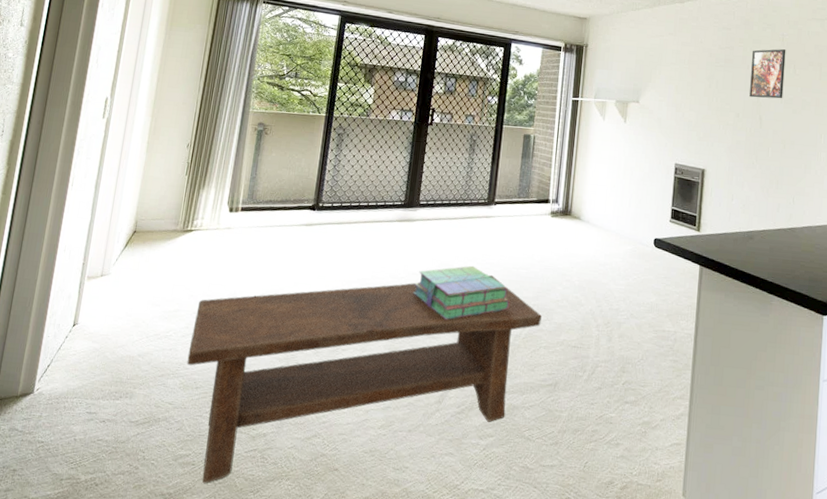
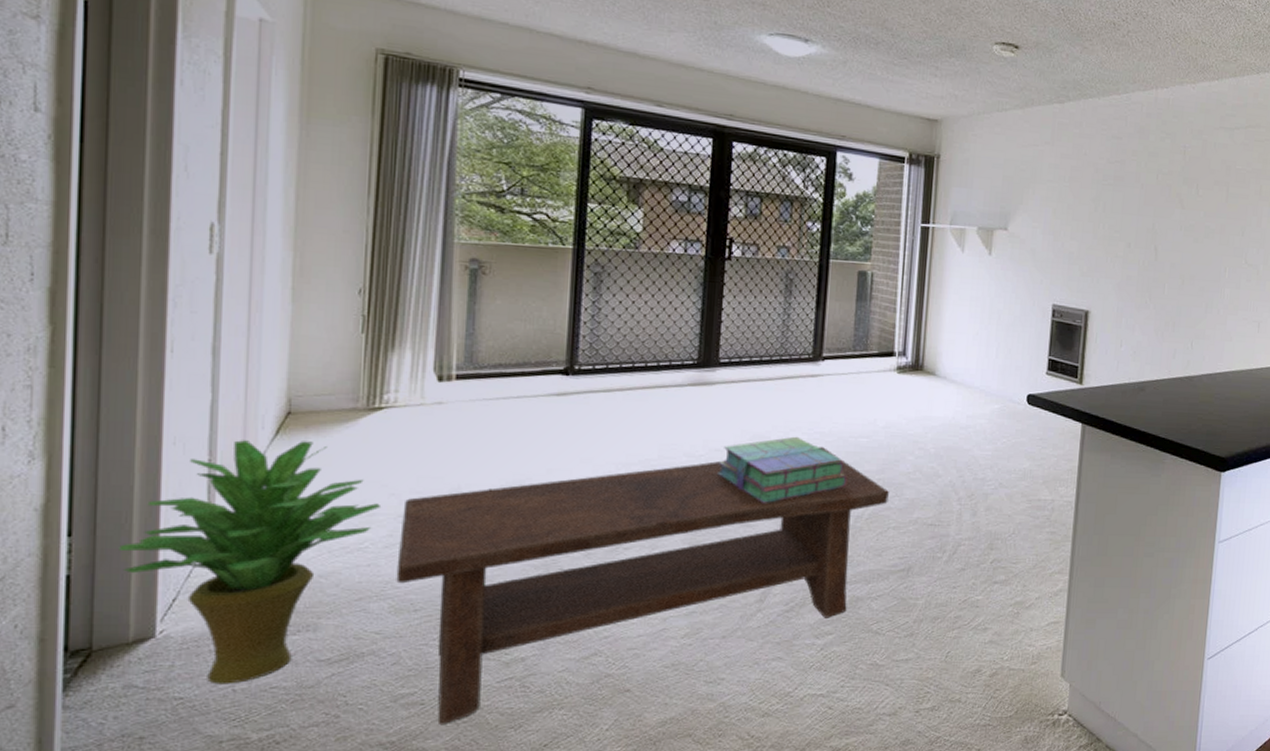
potted plant: none [22,250,183,435] -> present [119,440,380,685]
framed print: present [749,49,786,99] -> none [1143,164,1188,226]

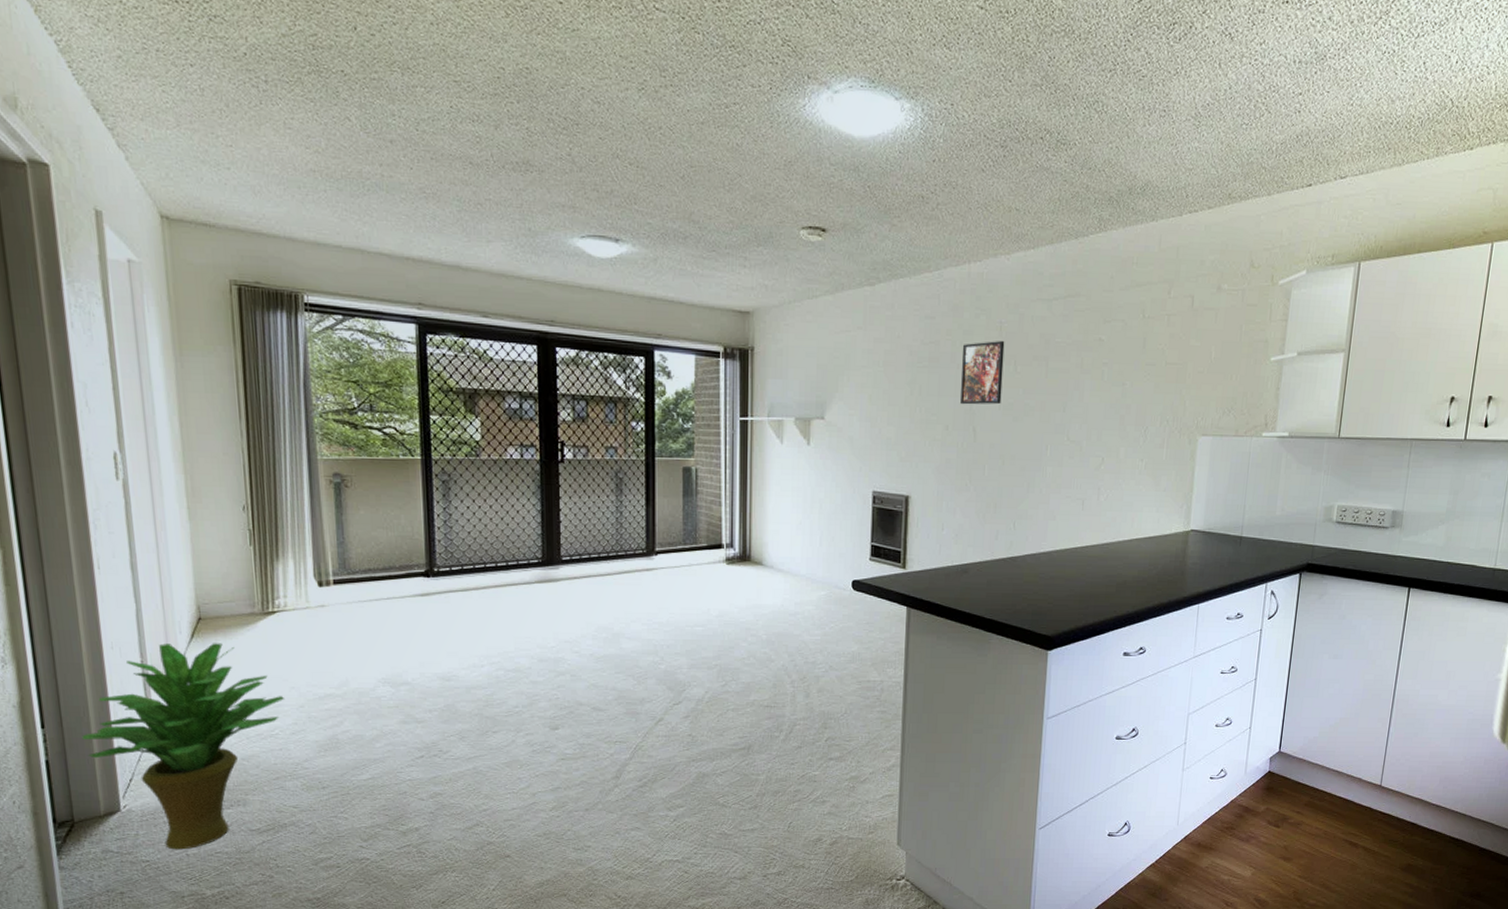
coffee table: present [396,447,889,726] -> none [303,636,726,885]
stack of books: present [718,436,848,504] -> none [569,627,687,690]
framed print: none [1143,164,1188,226] -> present [960,341,1005,405]

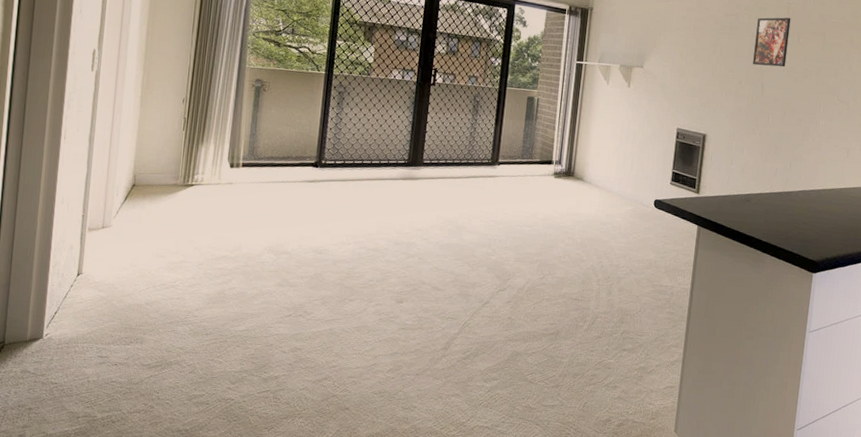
potted plant: present [82,643,284,850] -> none [25,202,188,377]

